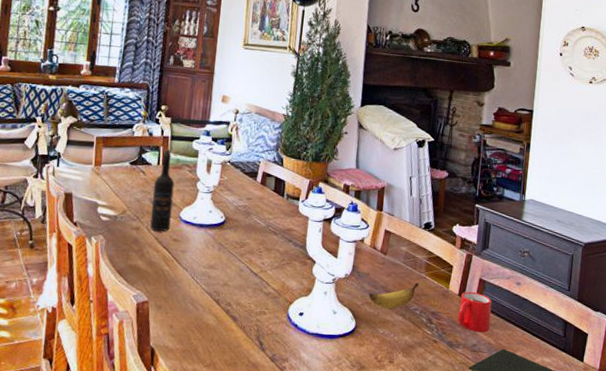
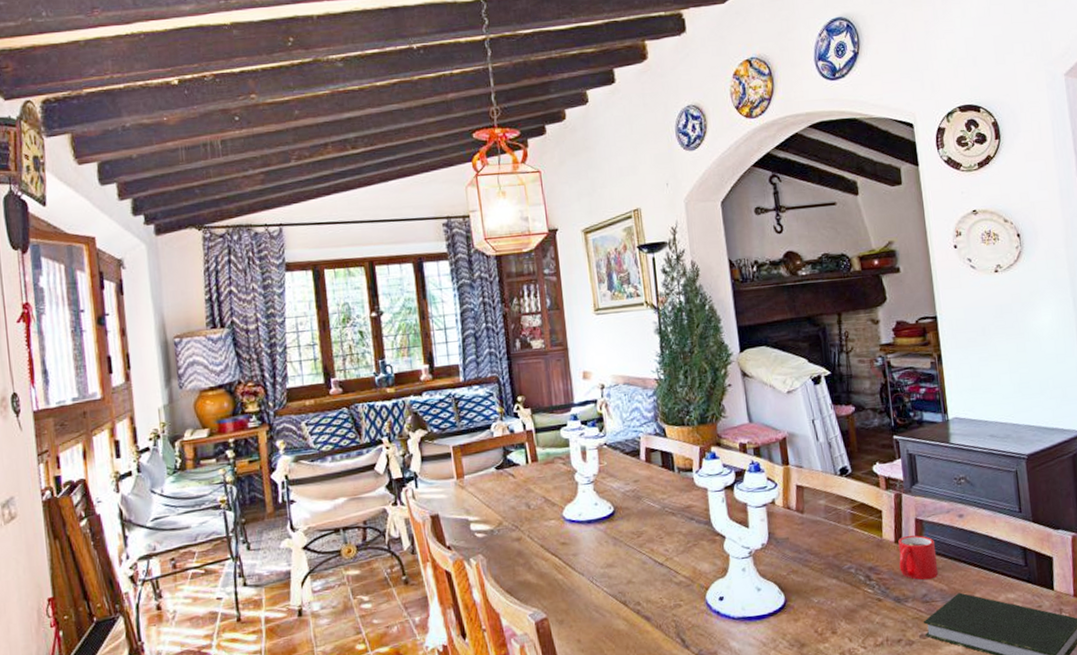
wine bottle: present [150,149,175,232] -> none [526,444,555,538]
banana: present [368,283,420,309] -> none [792,537,848,574]

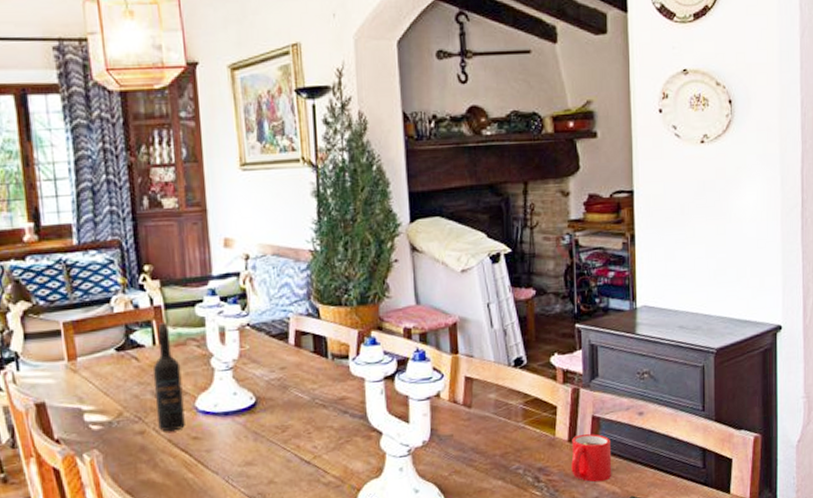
wine bottle: none [526,444,555,538] -> present [152,323,185,432]

